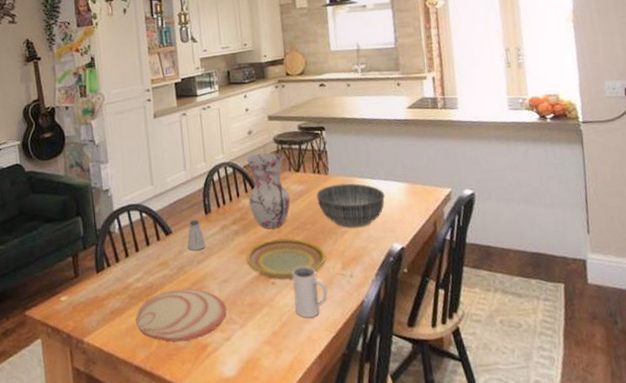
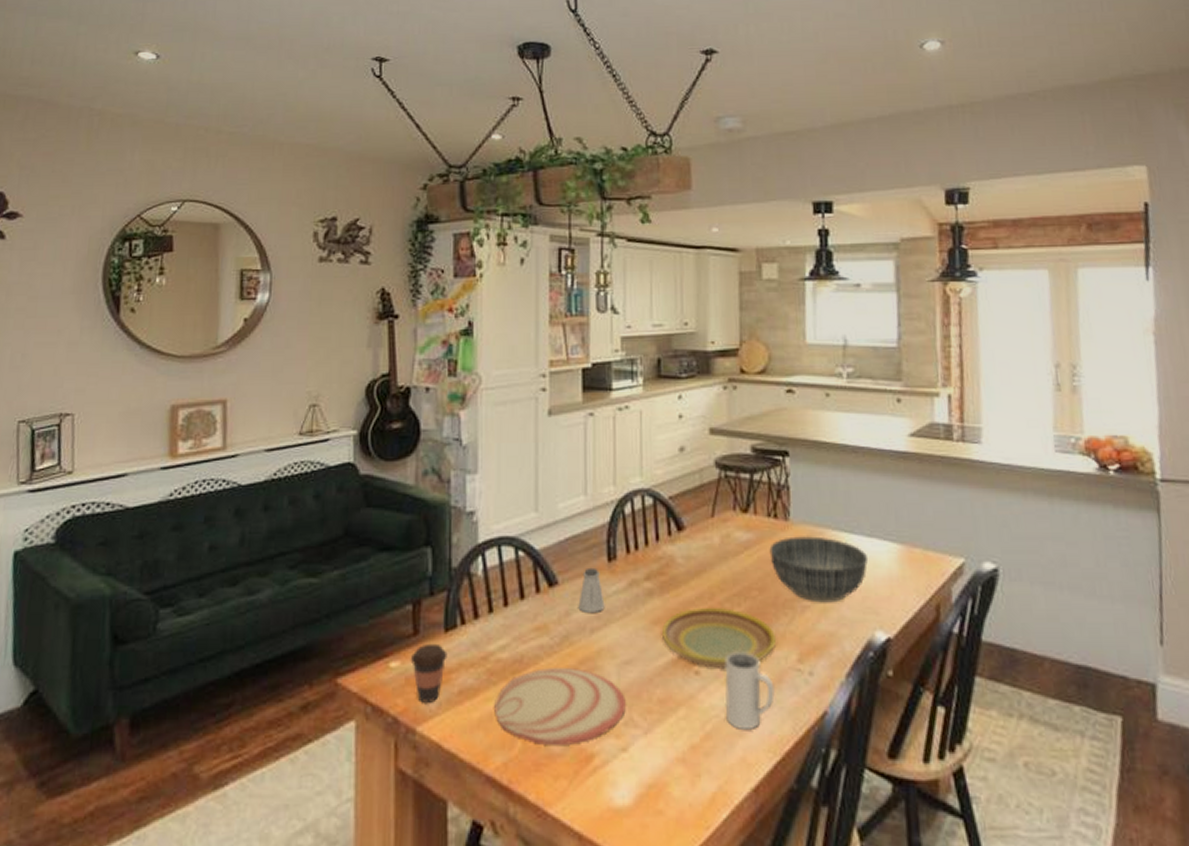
coffee cup: none [74,281,100,322] -> present [410,643,448,703]
vase: present [247,152,291,229] -> none [671,480,732,592]

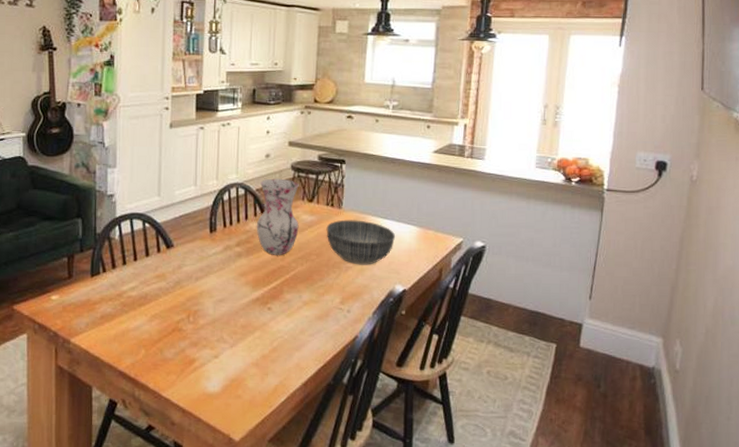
coffee cup: present [410,643,448,703] -> none [66,284,93,323]
plate: present [494,668,626,745] -> none [126,303,219,353]
saltshaker: present [578,567,605,614] -> none [187,236,207,268]
plate: present [661,607,775,670] -> none [246,265,326,307]
vase: none [671,480,732,592] -> present [256,178,299,255]
mug: present [724,653,775,729] -> none [287,296,323,346]

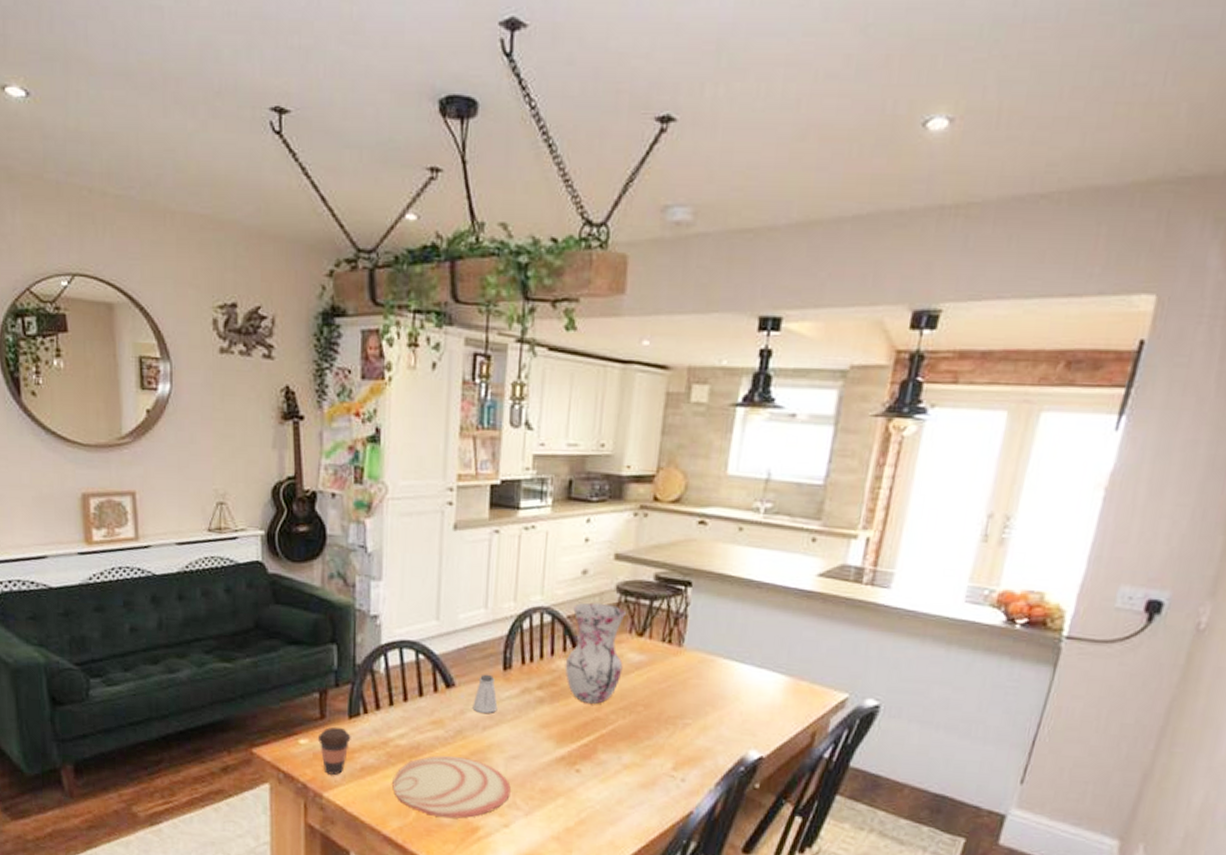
coffee cup: none [66,284,93,323] -> present [317,726,351,775]
plate: none [126,303,219,353] -> present [392,755,511,818]
saltshaker: none [187,236,207,268] -> present [472,674,498,714]
bowl: present [326,219,396,265] -> none [659,661,755,723]

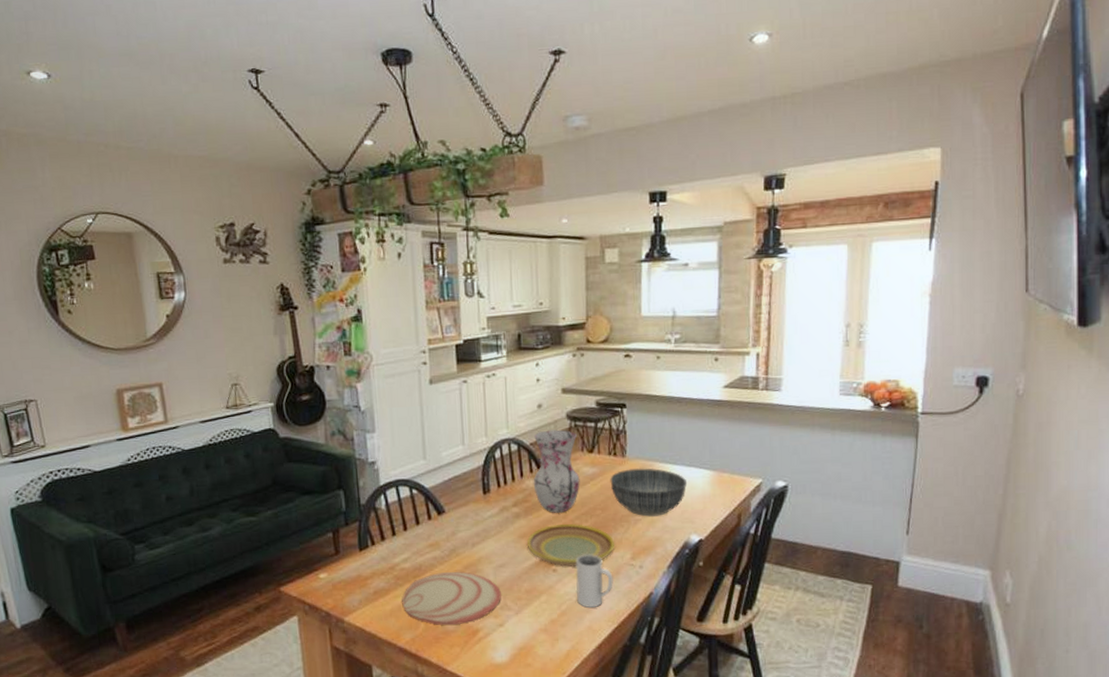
coffee cup: present [317,726,351,775] -> none [334,559,363,601]
saltshaker: present [472,674,498,714] -> none [461,499,483,533]
plate: none [548,716,655,770] -> present [526,524,614,568]
mug: none [600,757,648,820] -> present [576,555,613,608]
bowl: none [659,661,755,723] -> present [610,468,688,517]

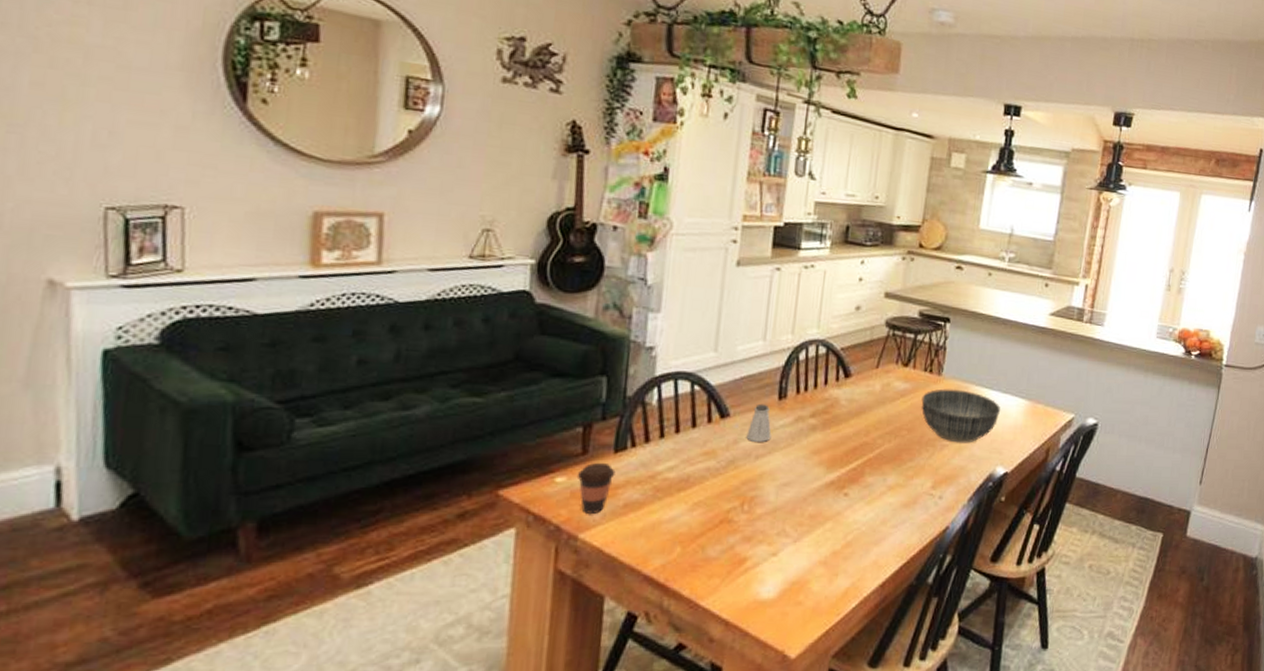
coffee cup: none [334,559,363,601] -> present [576,462,616,514]
plate: present [402,572,501,625] -> none [657,487,781,550]
saltshaker: none [461,499,483,533] -> present [746,403,772,443]
plate: present [526,524,614,568] -> none [819,441,916,493]
vase: present [533,429,580,513] -> none [837,336,893,430]
mug: present [576,555,613,608] -> none [866,479,909,539]

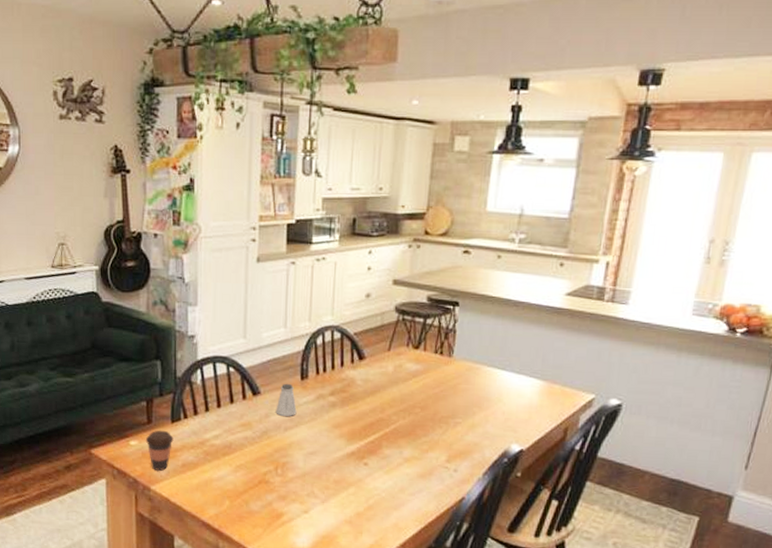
bowl: present [921,389,1001,443] -> none [433,369,515,421]

